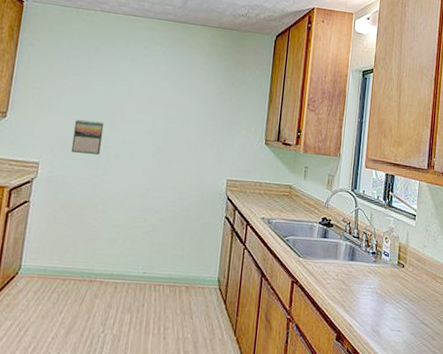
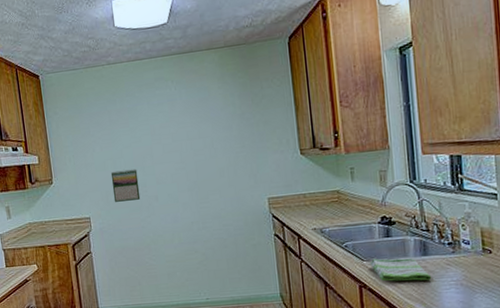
dish towel: none [305,256,354,286] -> present [370,258,432,282]

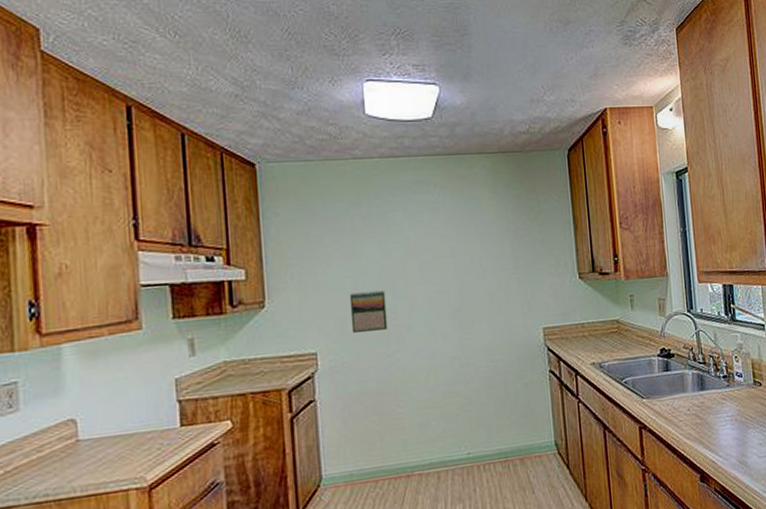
dish towel: present [370,258,432,282] -> none [650,393,709,420]

